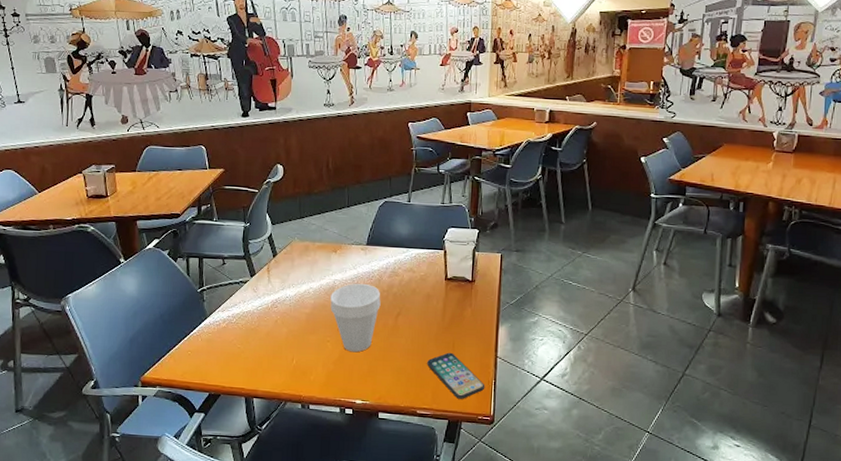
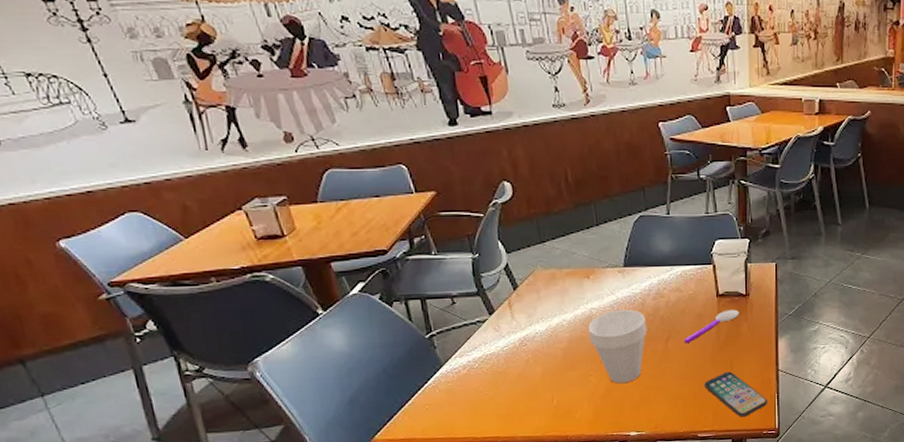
spoon: none [413,293,465,321] -> present [684,309,739,344]

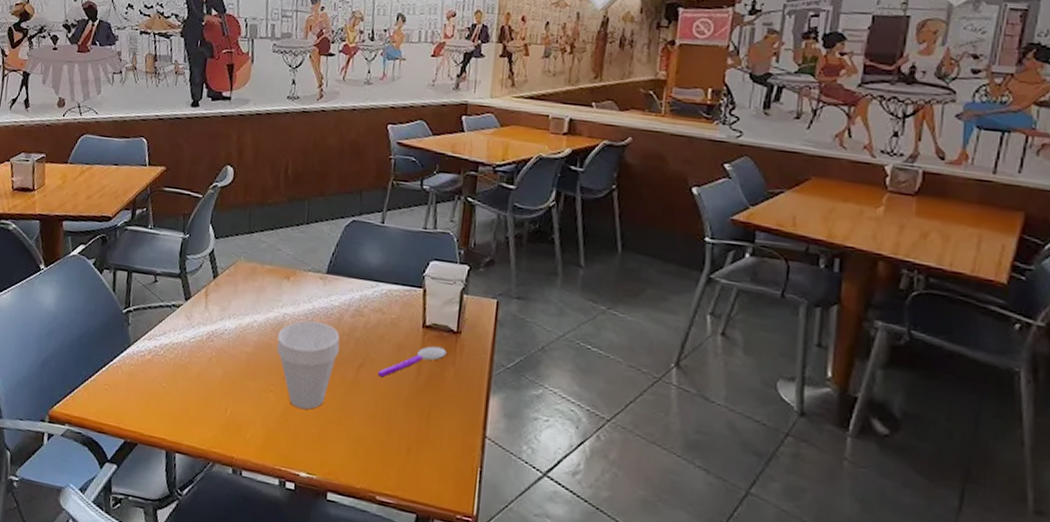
smartphone: present [704,371,768,417] -> none [393,423,468,489]

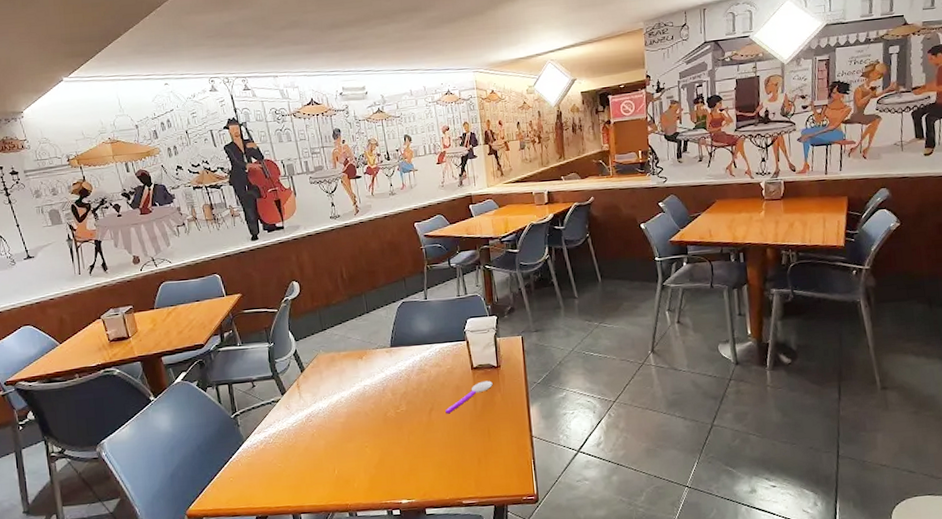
cup: present [276,320,340,410] -> none [363,384,413,454]

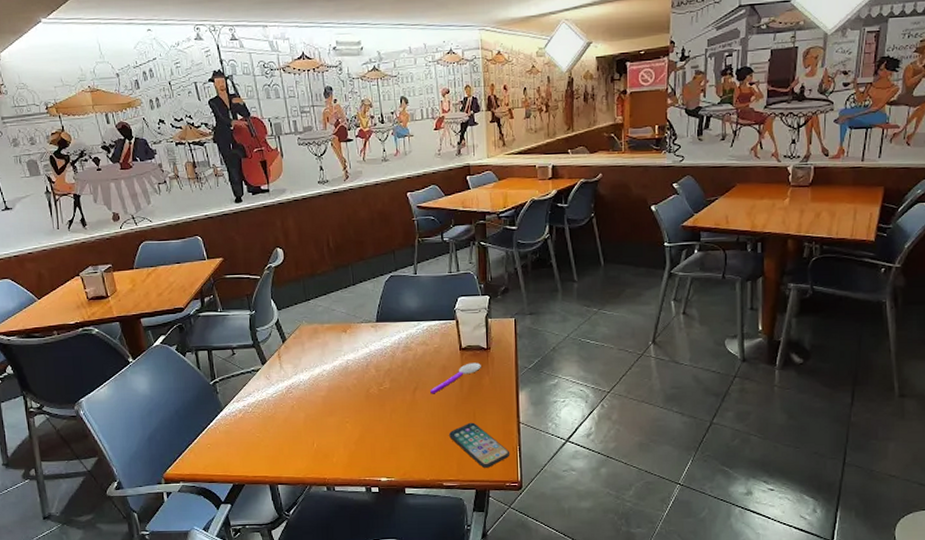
smartphone: none [466,439,525,483] -> present [449,422,510,468]

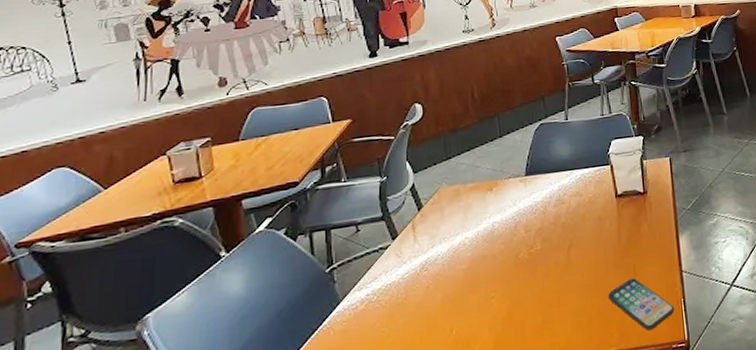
spoon: present [430,362,481,394] -> none [586,209,639,251]

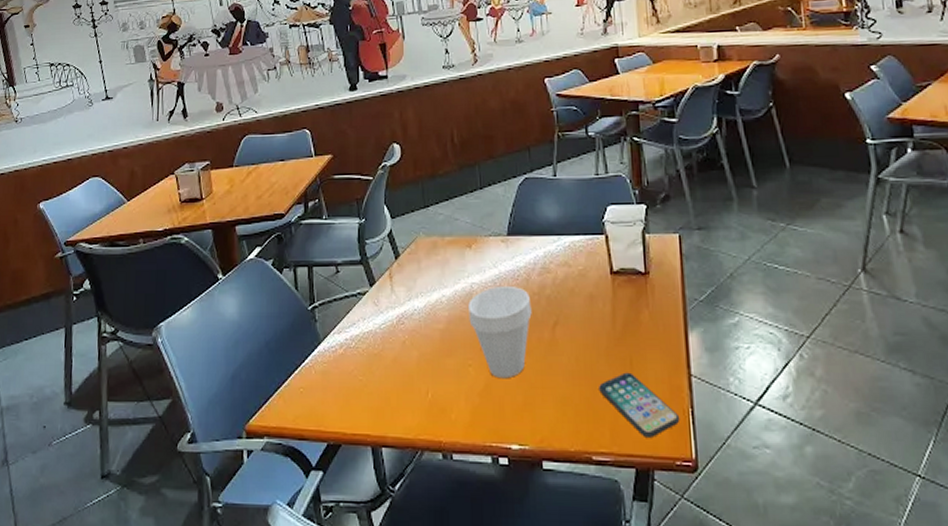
cup: none [490,219,549,304] -> present [468,285,532,379]

